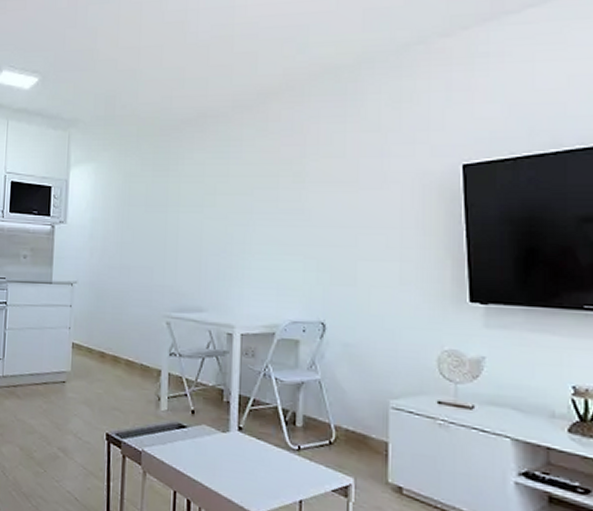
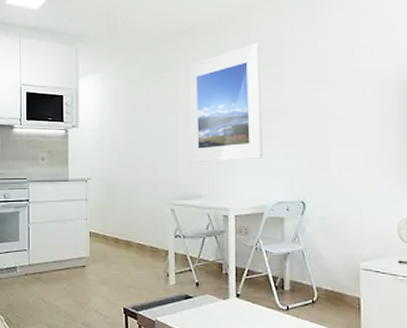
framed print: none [190,134,279,271] -> present [187,43,263,164]

